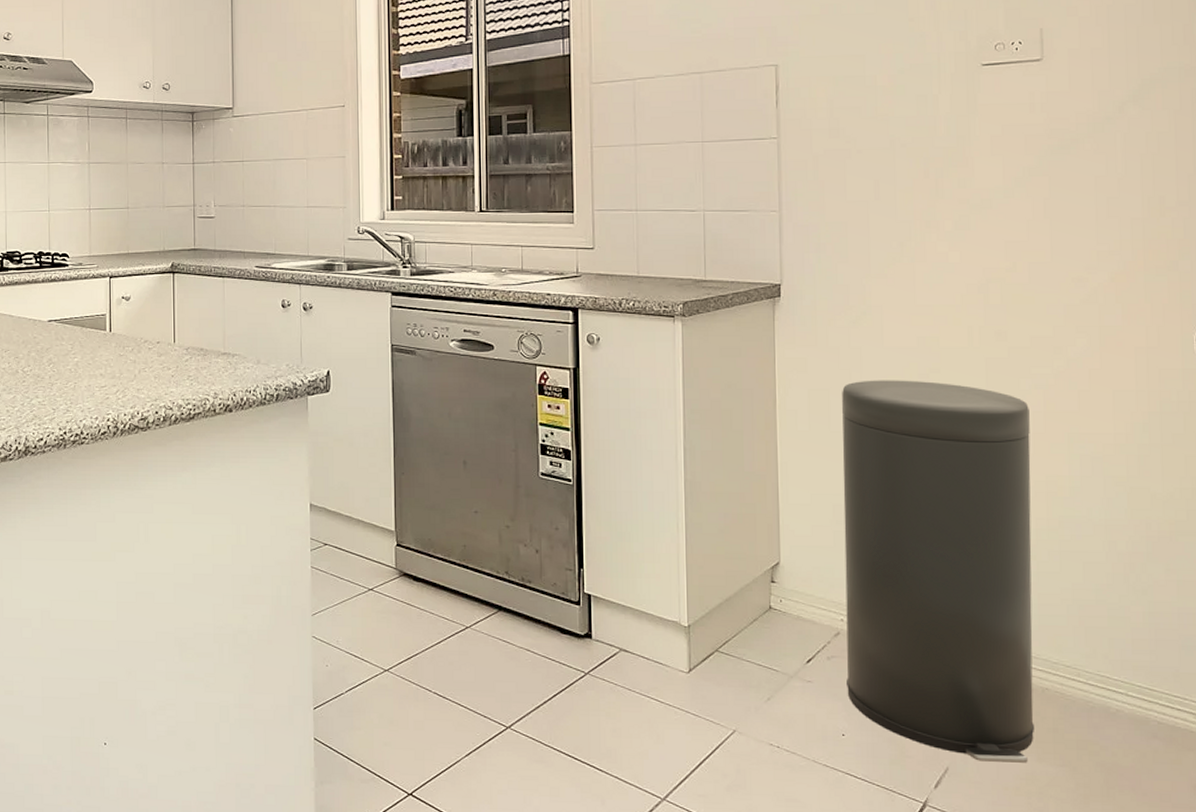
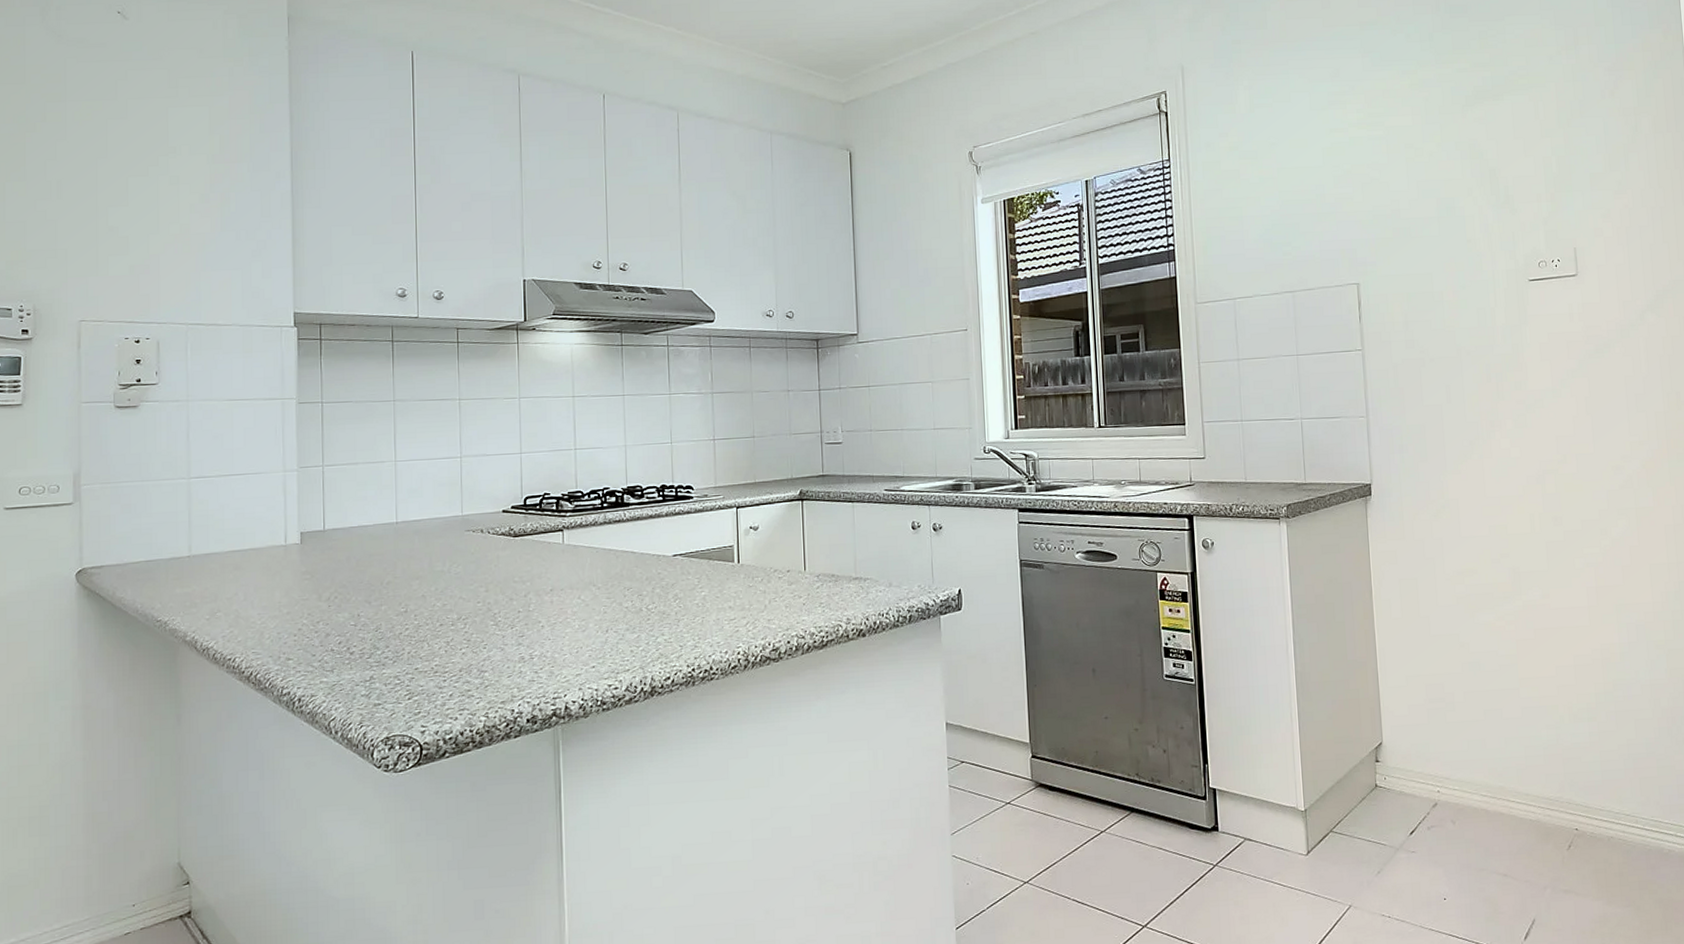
pedal bin: present [841,380,1034,763] -> none [1428,565,1604,910]

